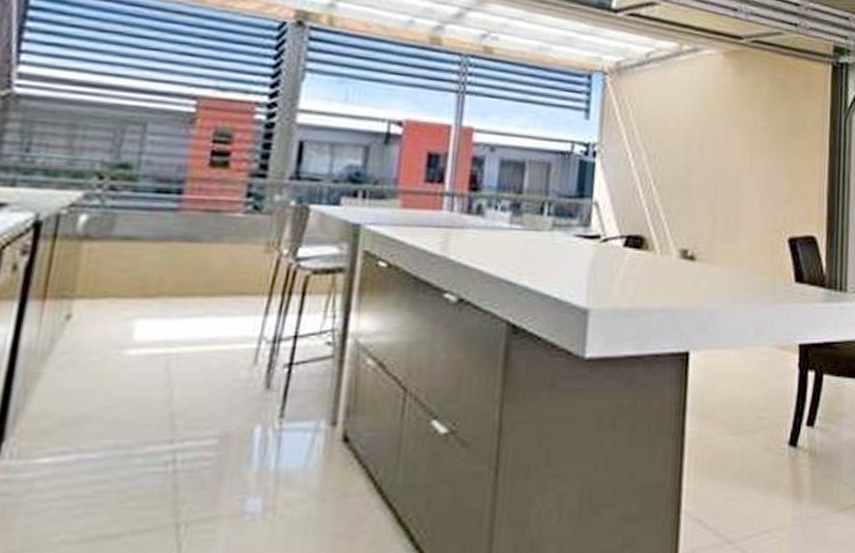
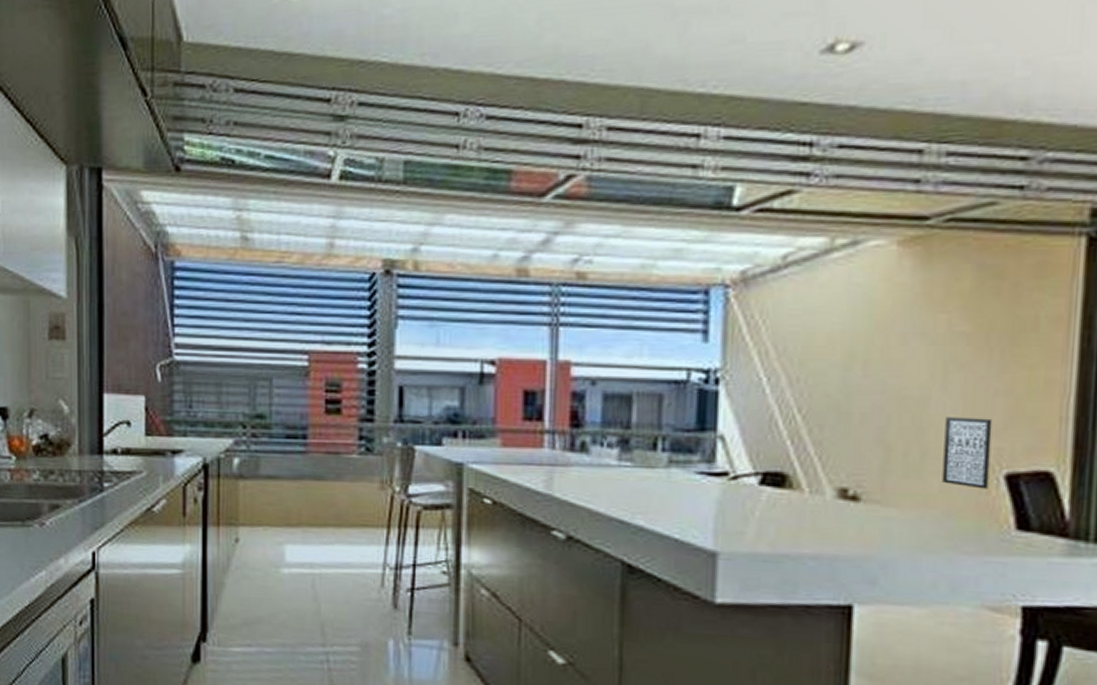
wall art: none [750,192,781,250] -> present [942,417,993,489]

